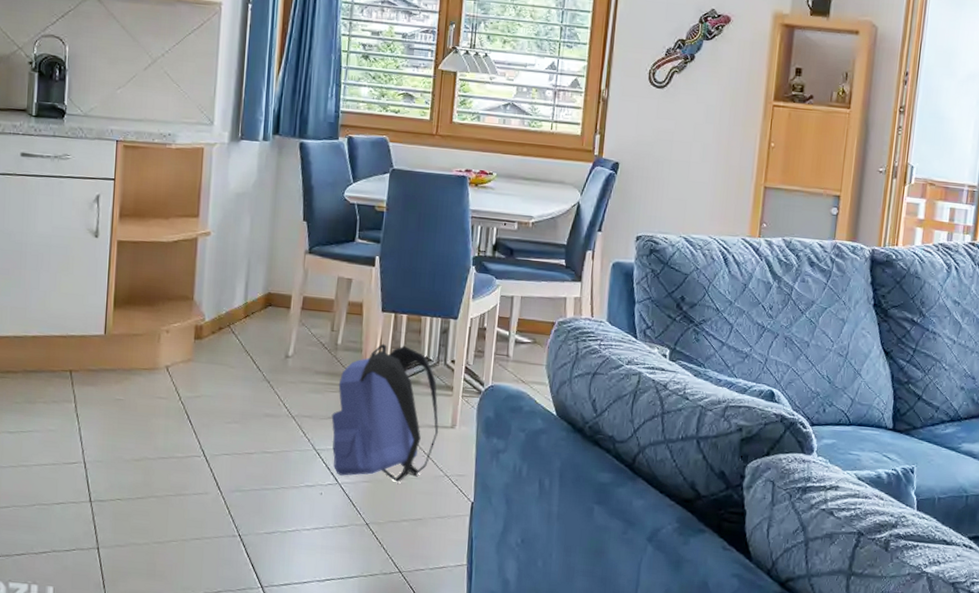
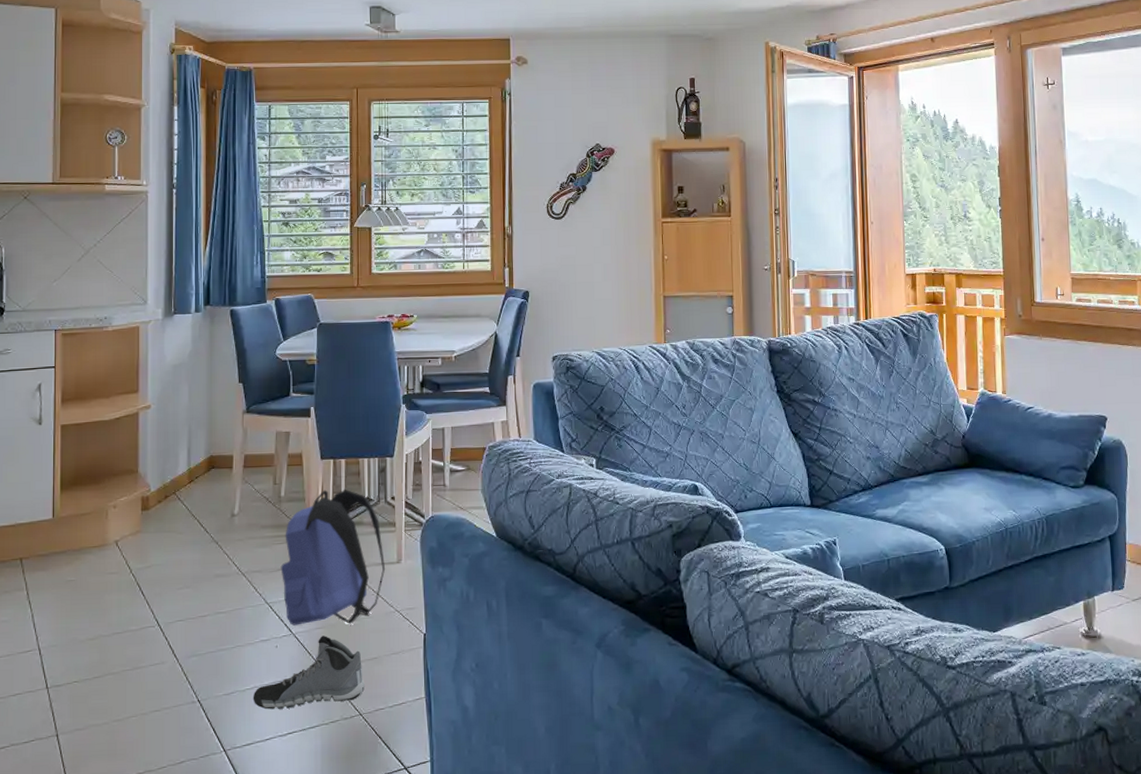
sneaker: none [293,490,407,557] -> present [253,636,365,710]

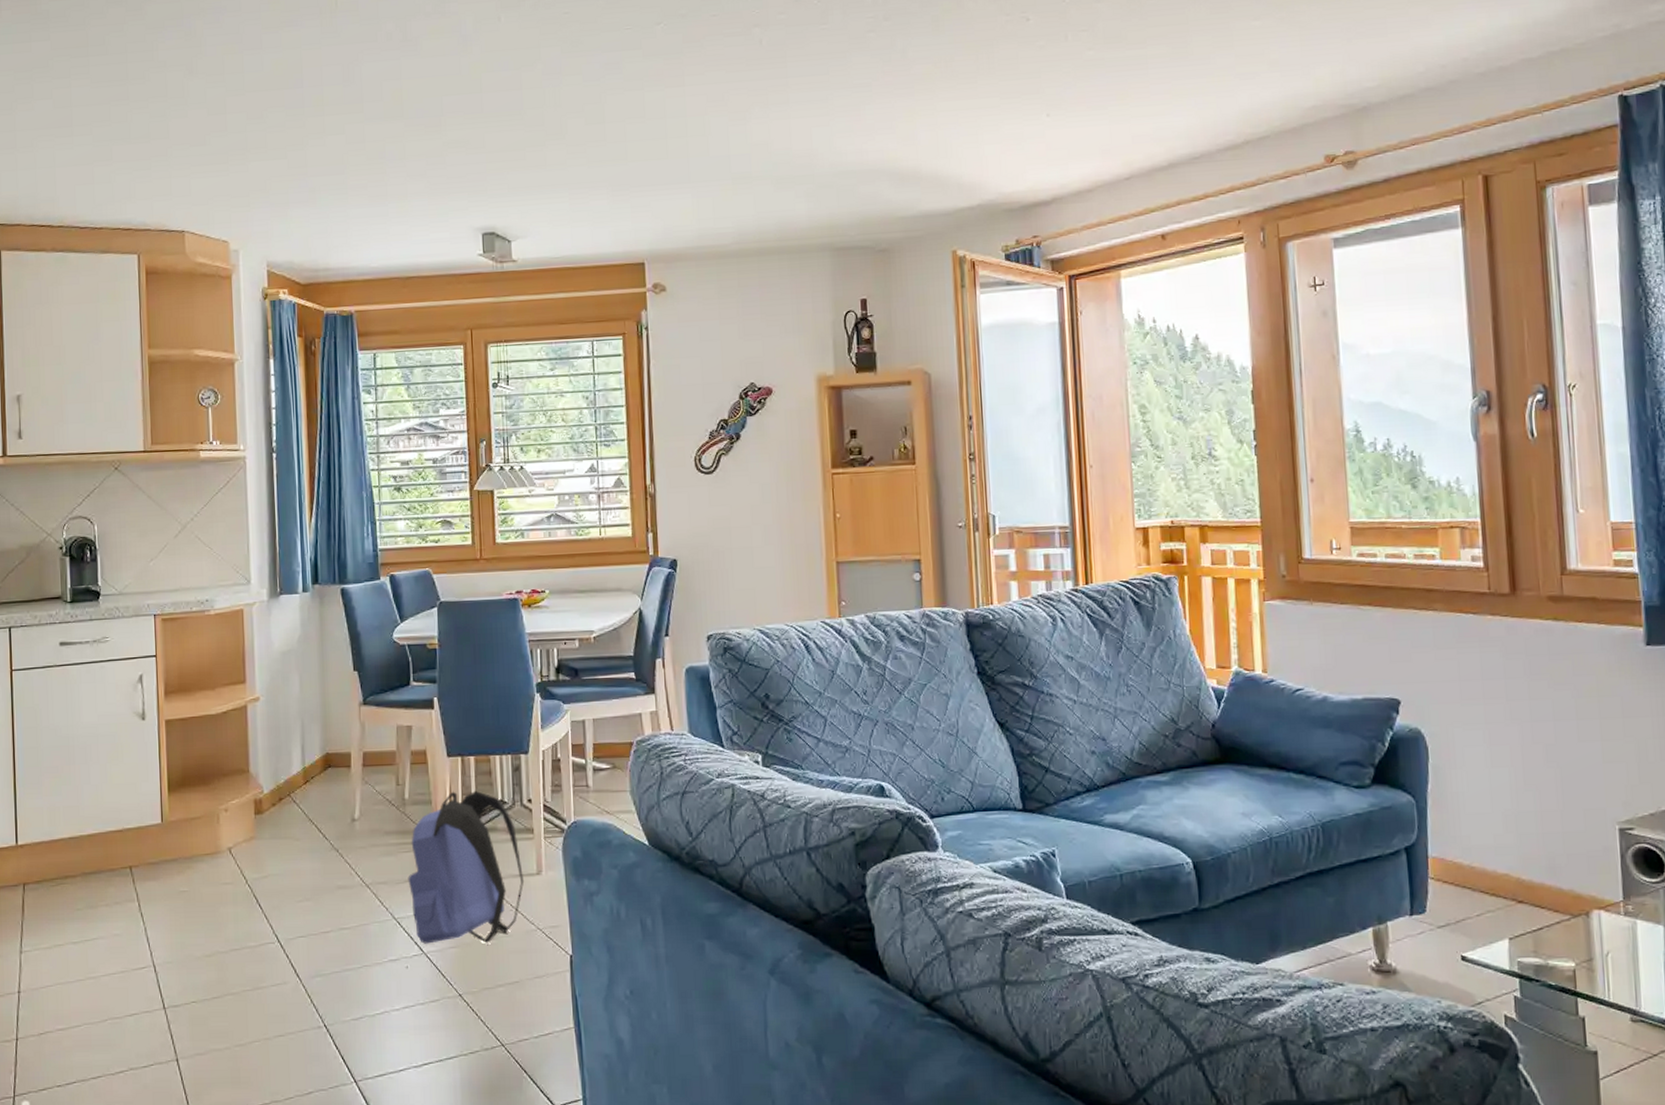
sneaker: present [253,636,365,710] -> none [383,956,506,1037]

